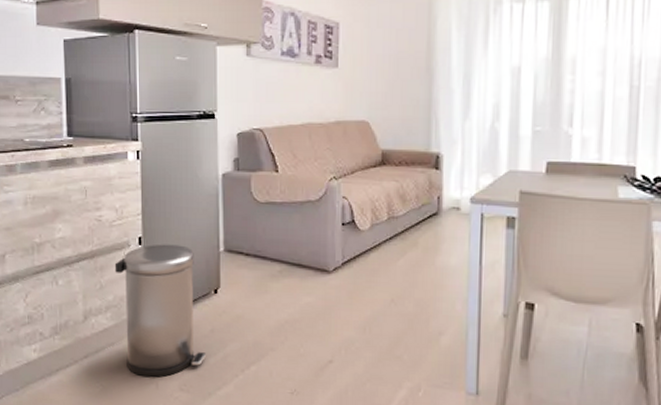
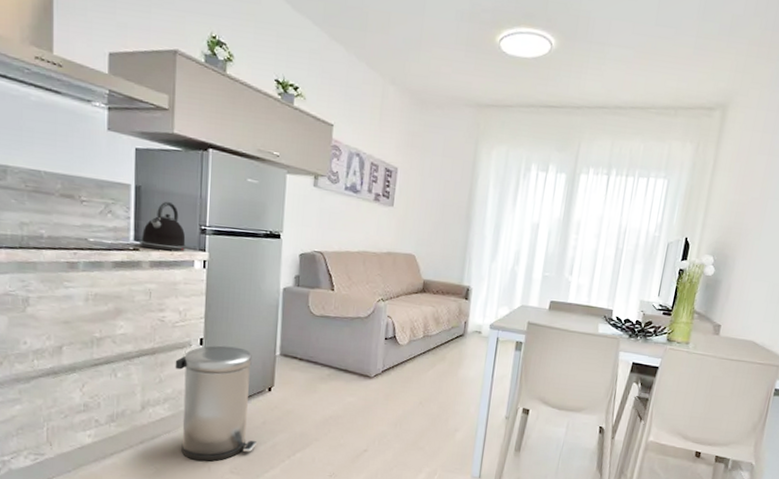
kettle: none [74,91,118,145] -> present [141,201,186,252]

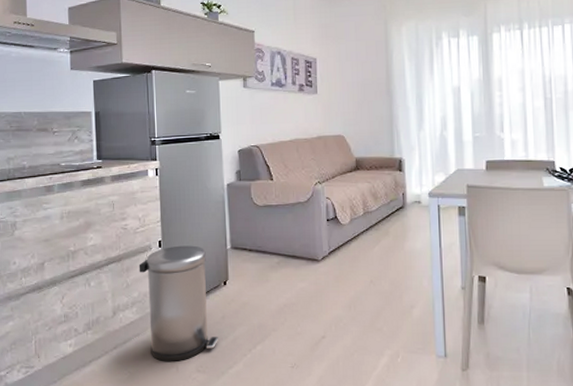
kettle: present [141,201,186,252] -> none [102,121,140,166]

